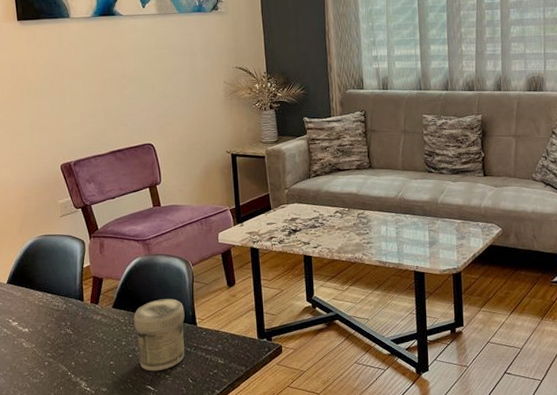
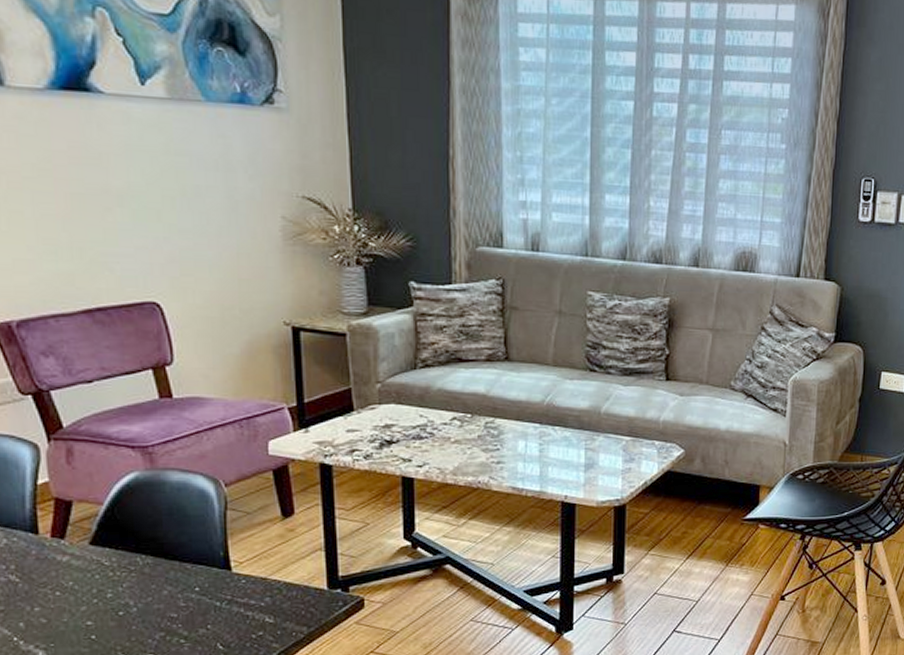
jar: present [134,299,185,372] -> none [127,533,212,635]

